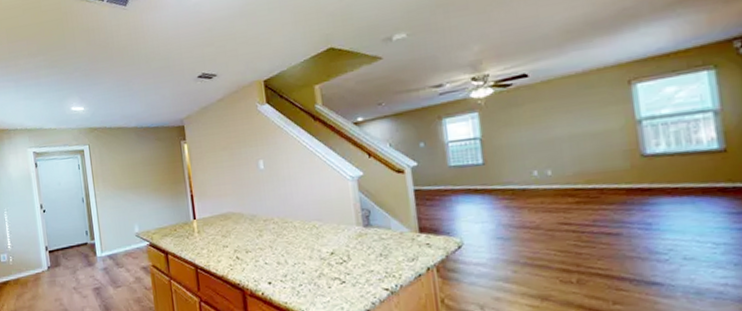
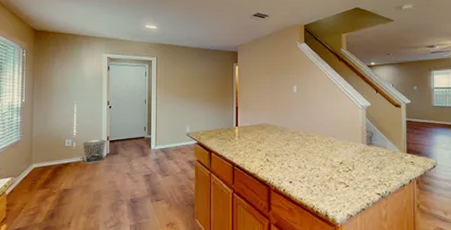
trash can: none [19,251,46,280] -> present [82,140,106,163]

